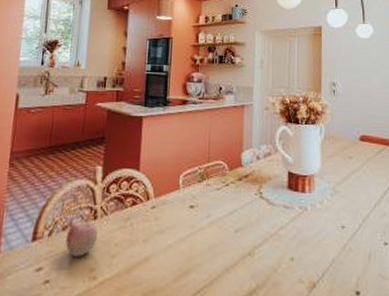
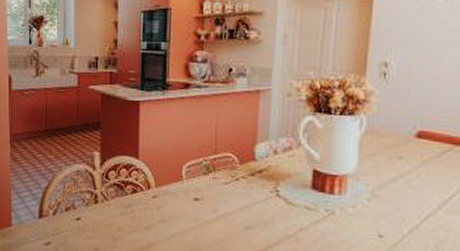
apple: present [65,221,99,257] -> none [70,204,100,236]

